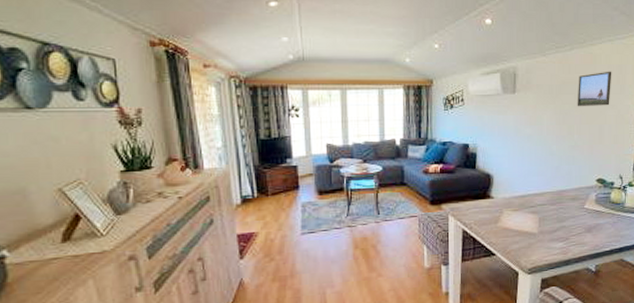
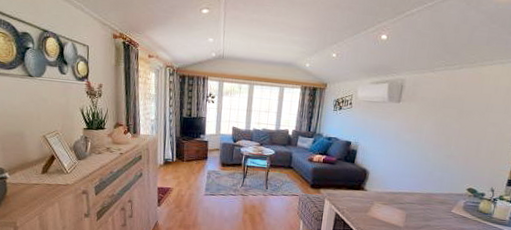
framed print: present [577,71,612,107] -> none [458,91,499,123]

